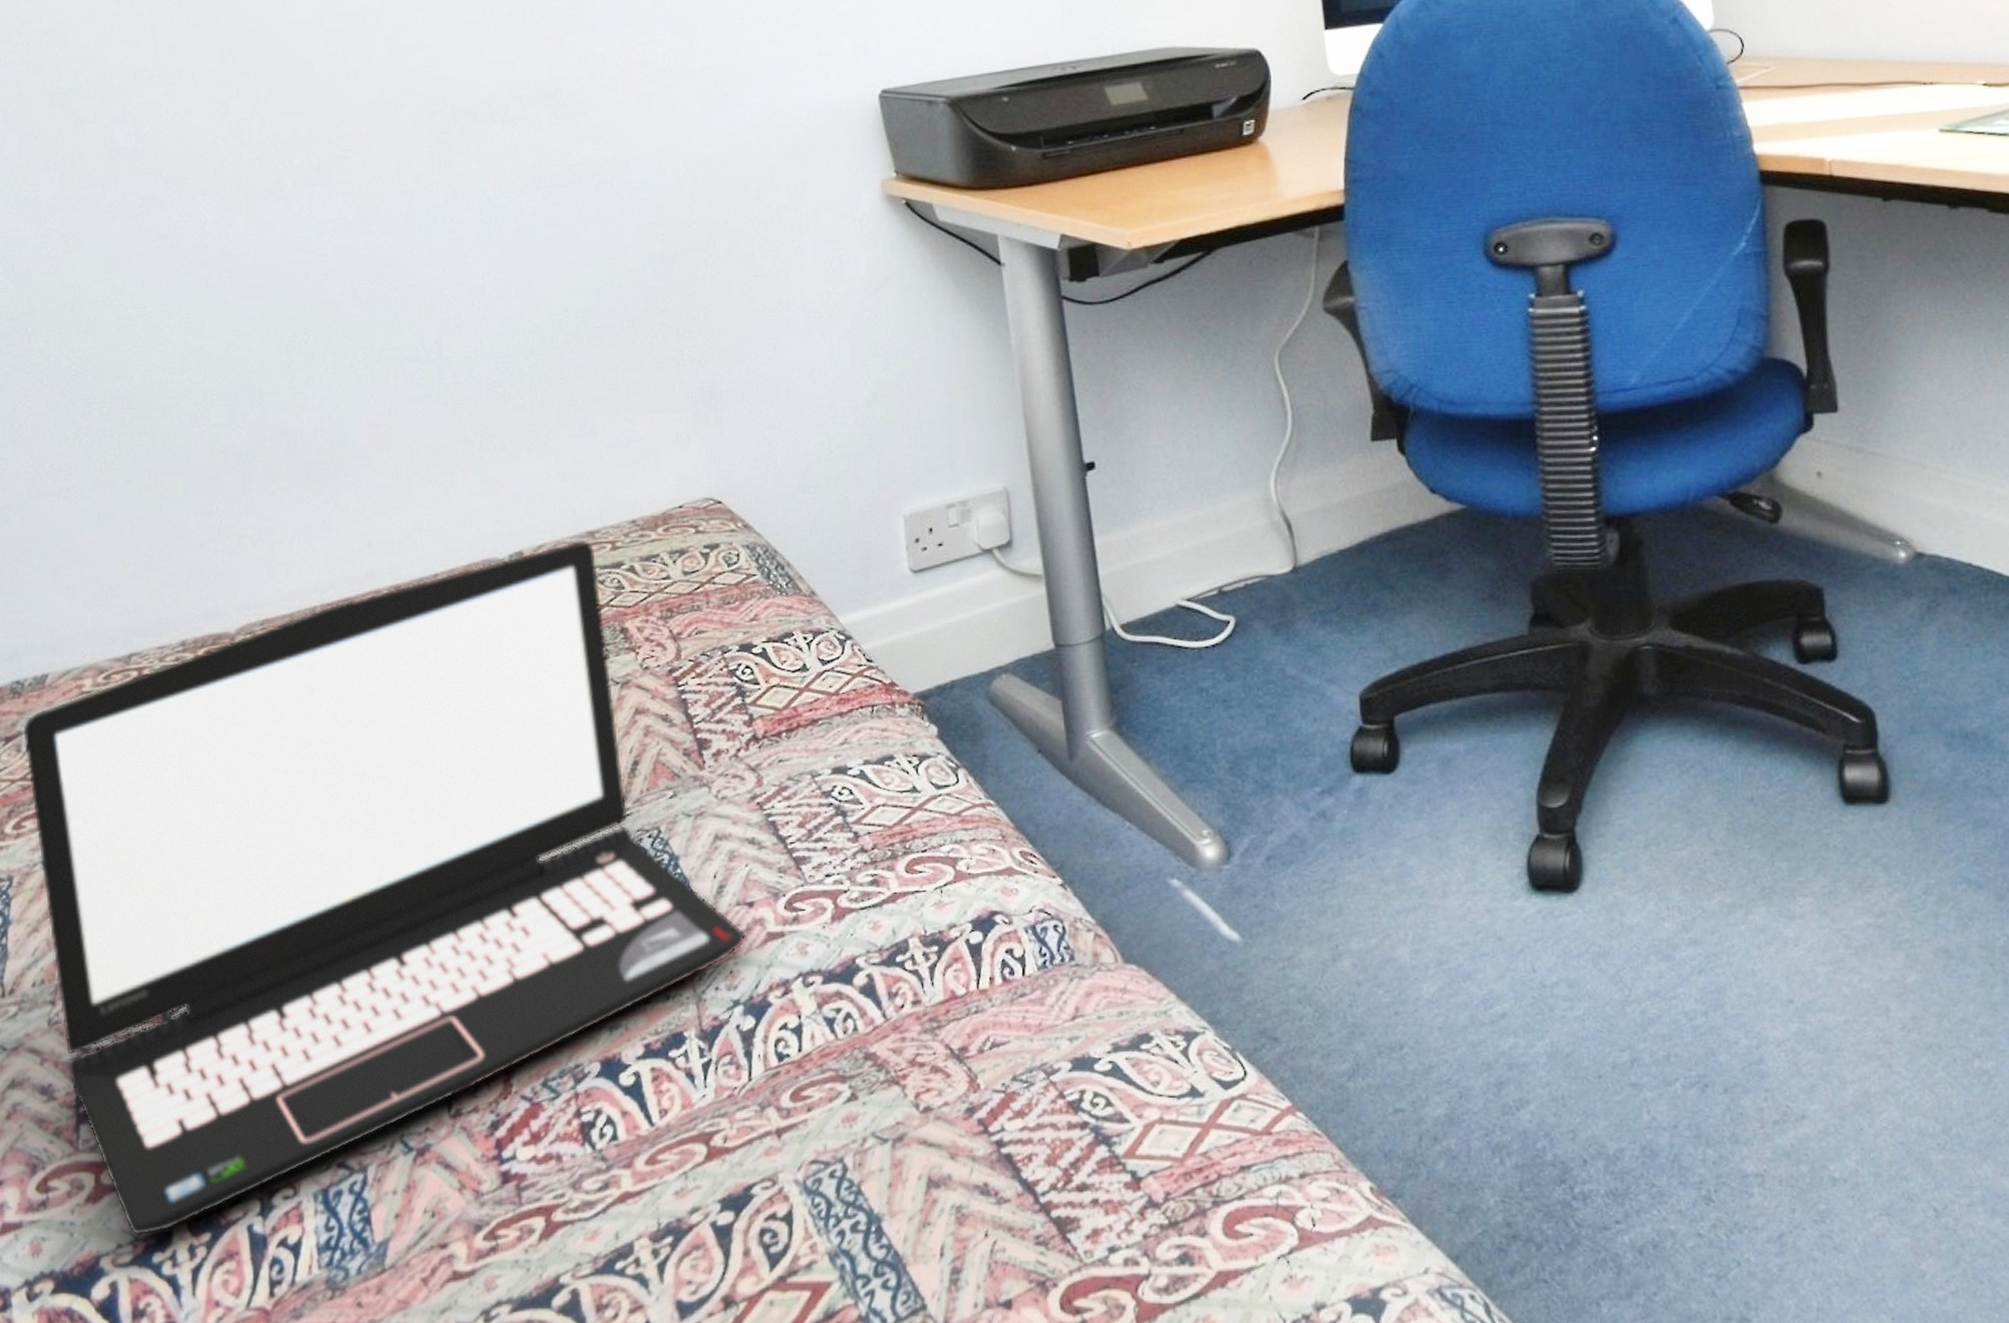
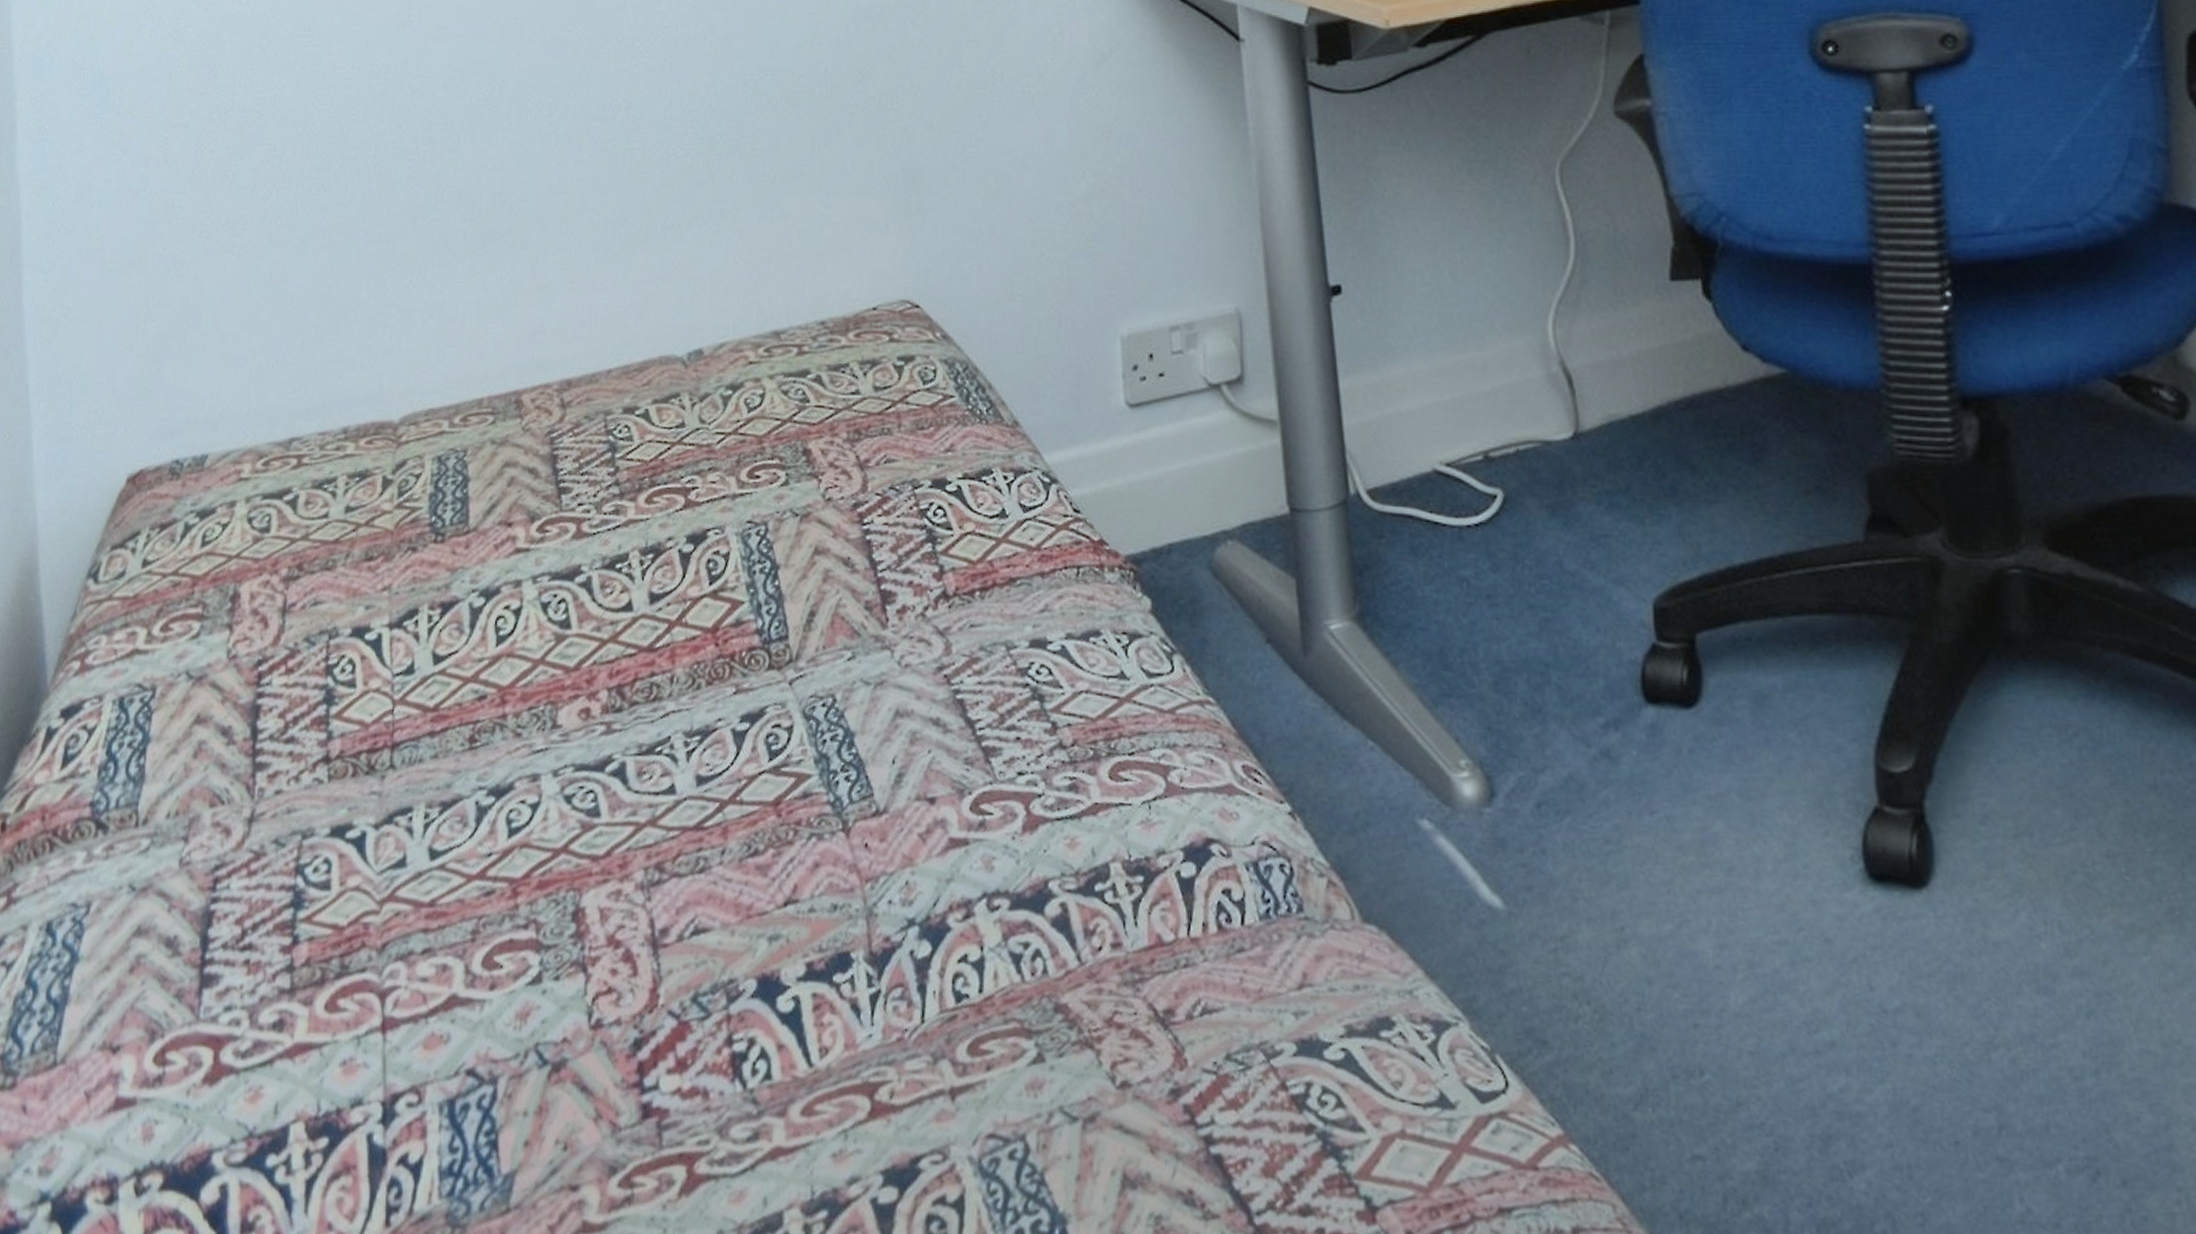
laptop: present [22,539,747,1236] -> none [177,340,926,1132]

